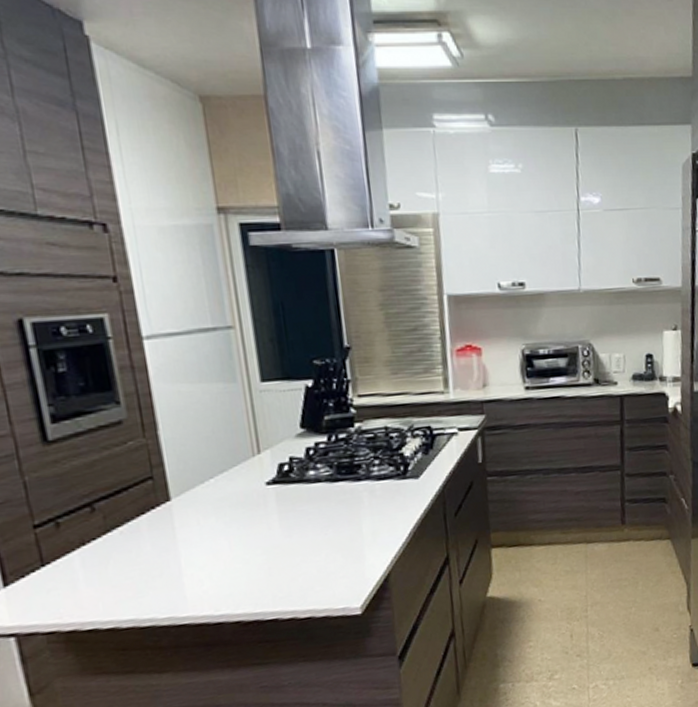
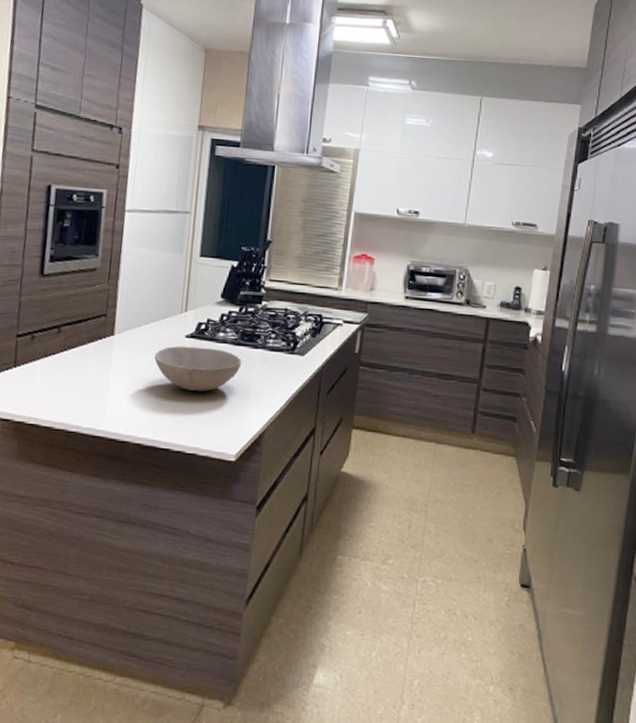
bowl: none [231,490,346,547] -> present [154,345,242,392]

